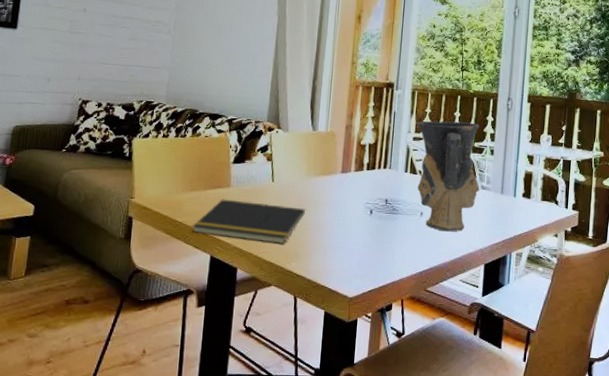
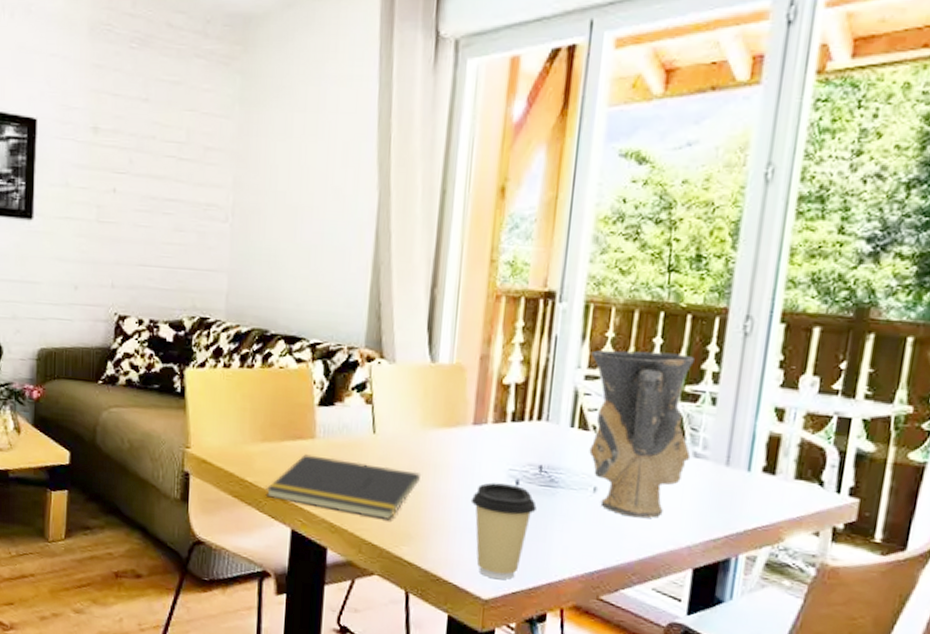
coffee cup: none [340,213,384,282] -> present [470,482,537,580]

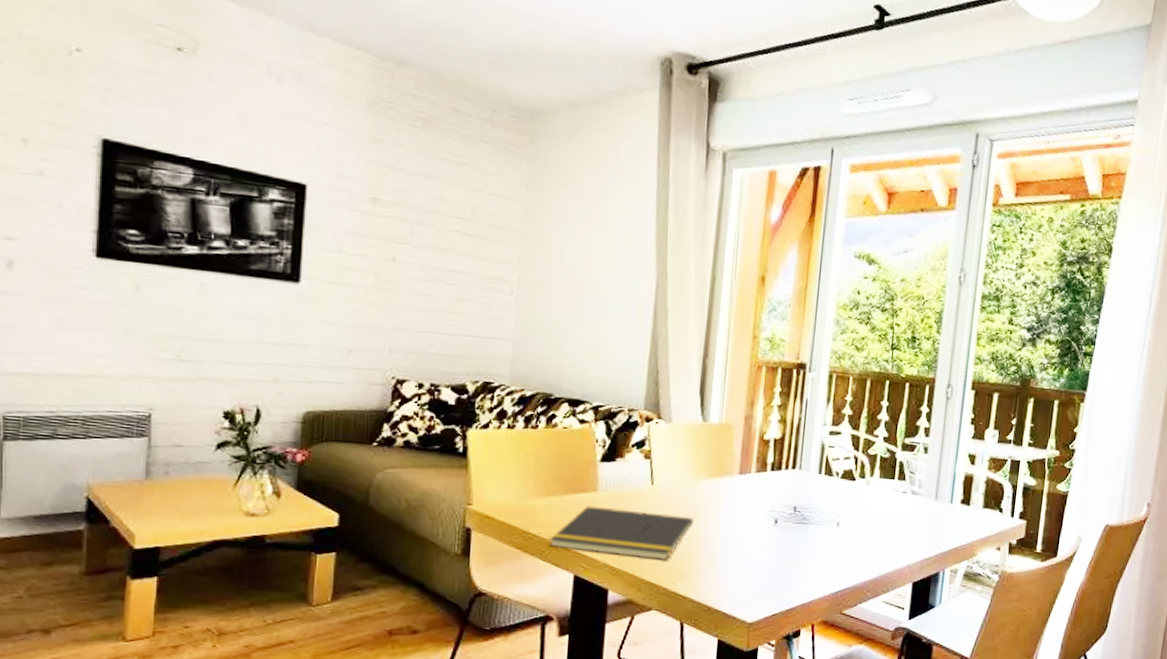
coffee cup: present [470,482,537,580] -> none [737,523,792,605]
vase: present [589,350,694,518] -> none [833,411,911,545]

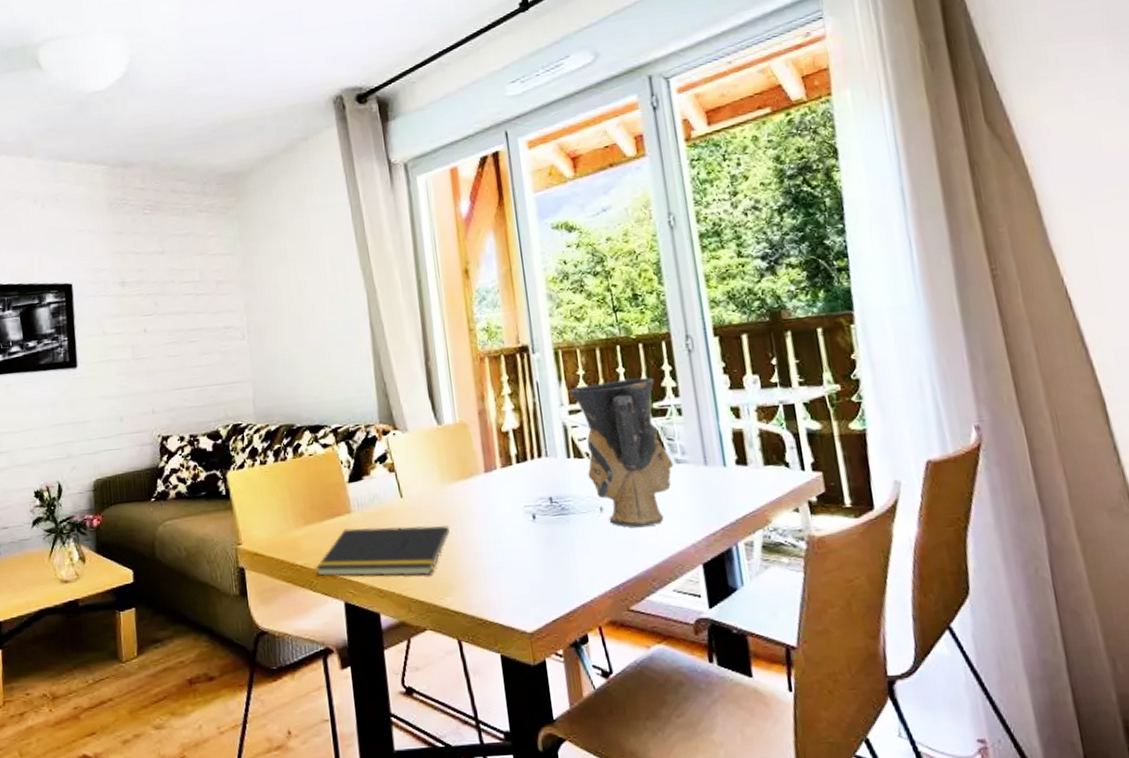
vase: none [833,411,911,545] -> present [569,377,674,528]

